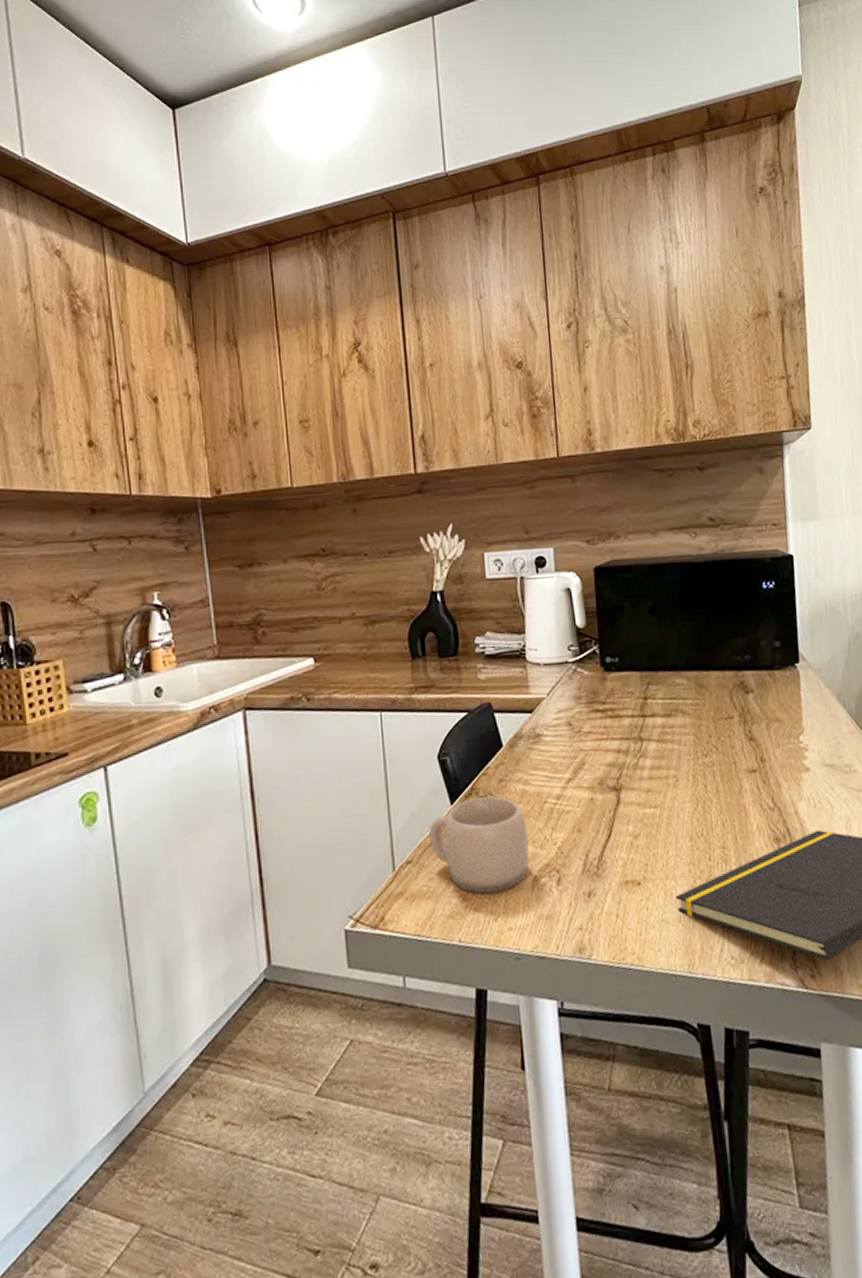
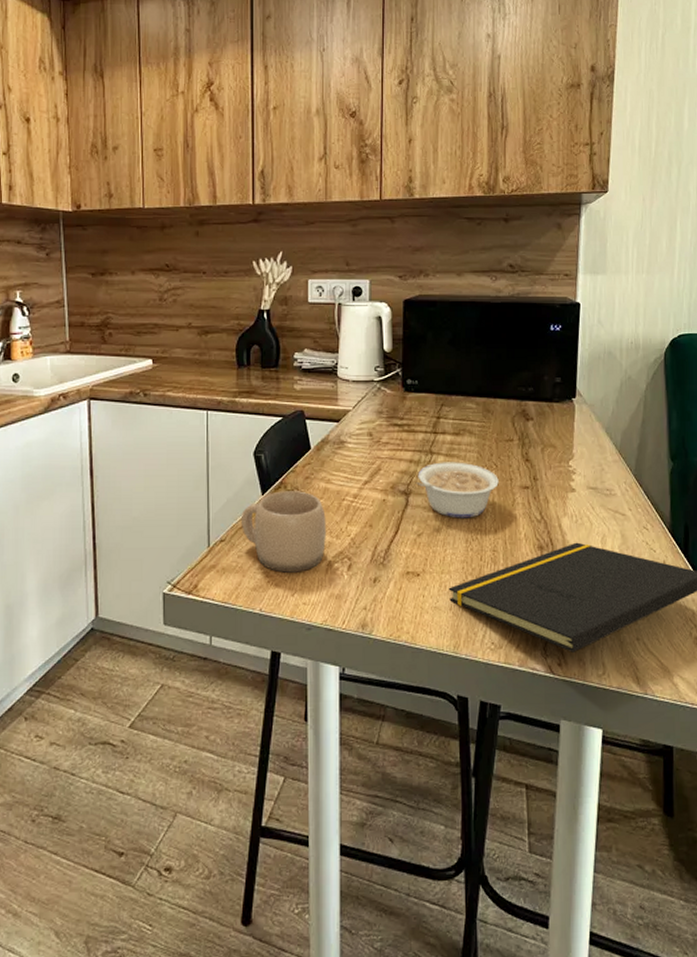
legume: none [625,747,722,814] -> present [415,462,499,519]

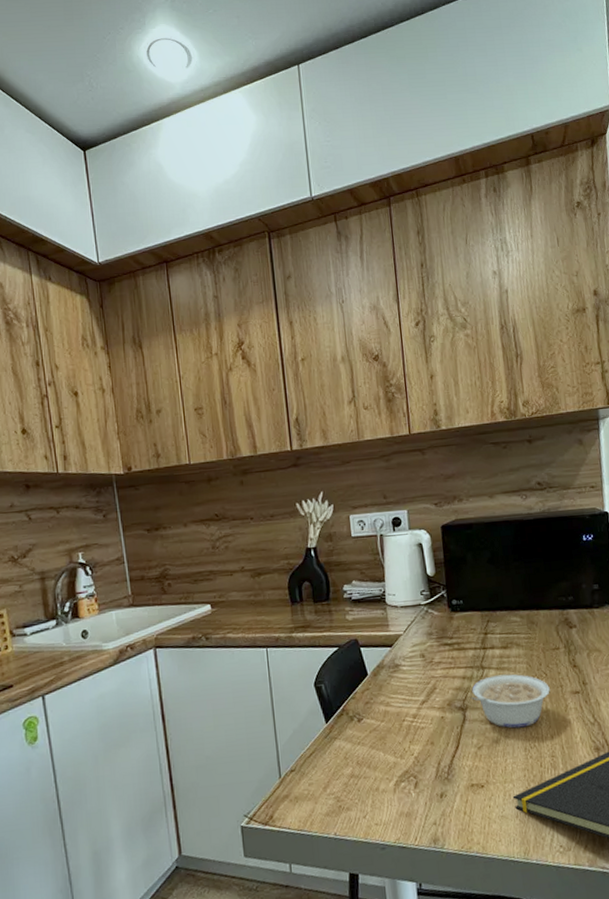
mug: present [242,491,326,573] -> none [308,716,392,797]

